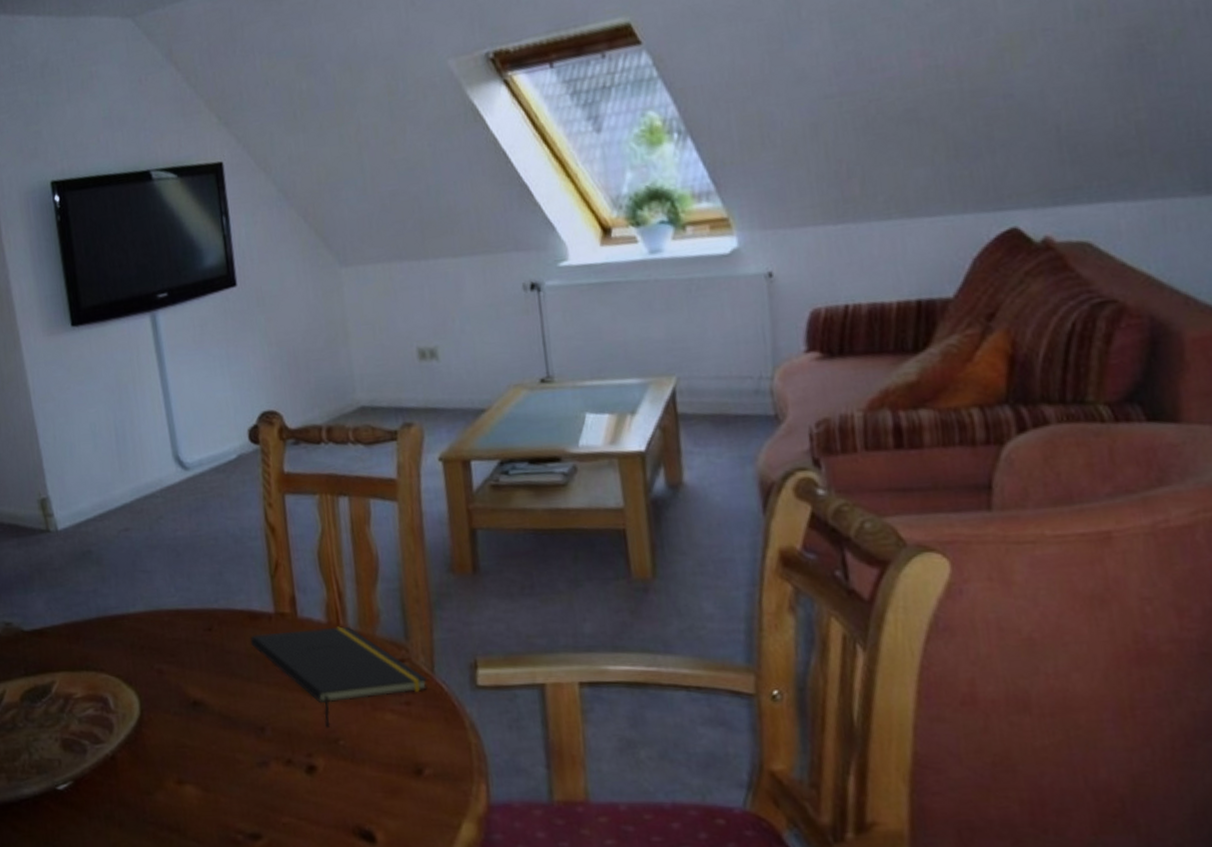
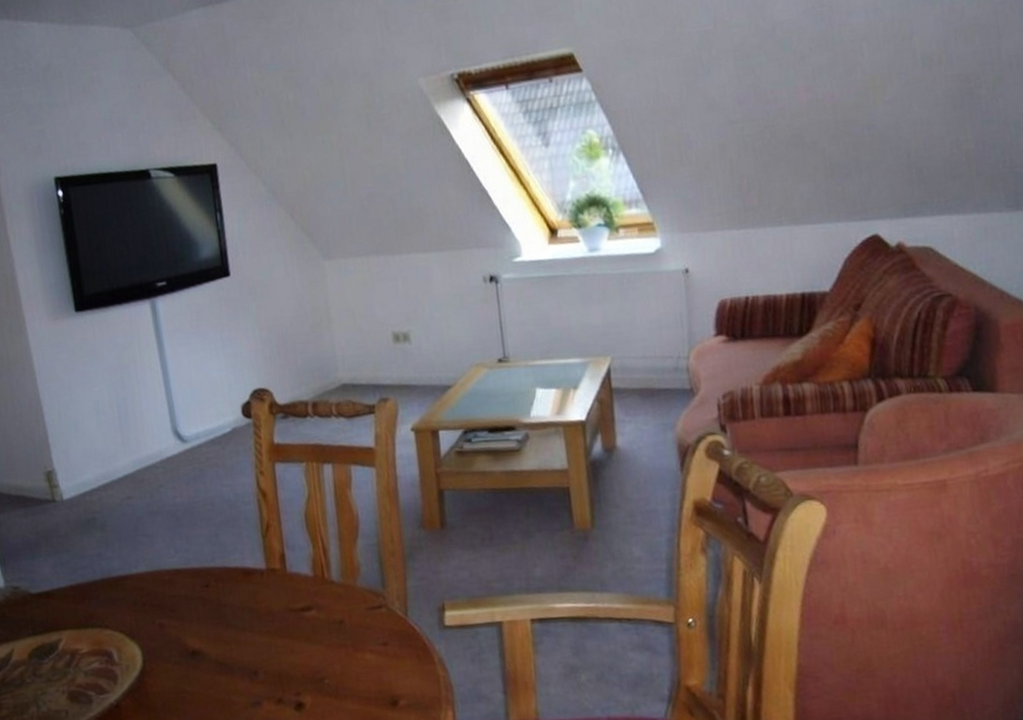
notepad: present [250,626,428,728] -> none [244,579,402,669]

